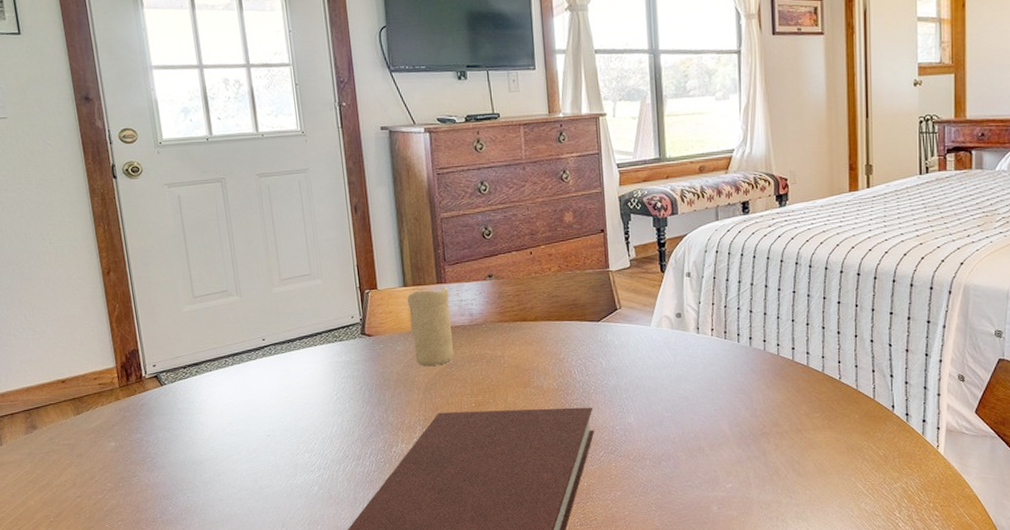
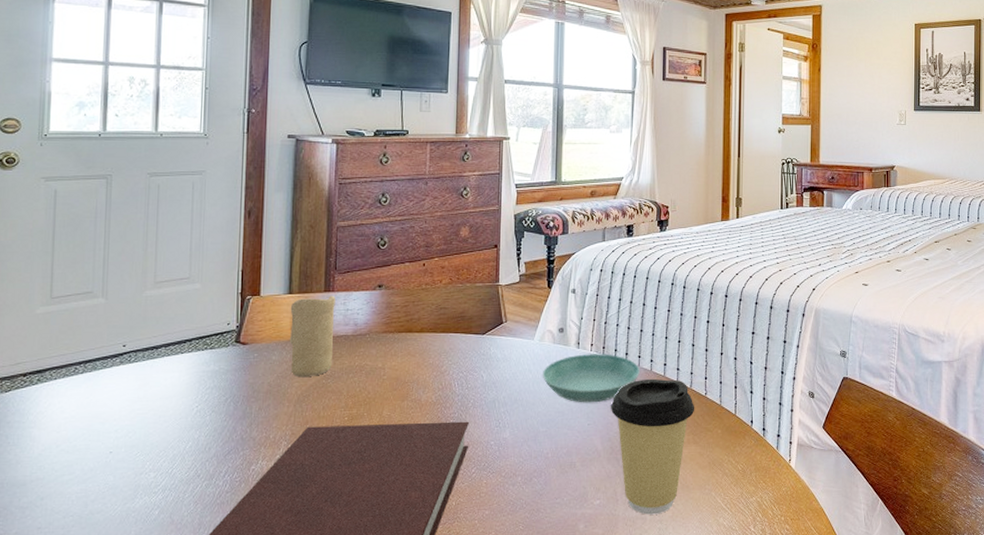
saucer: none [662,338,766,389] -> present [542,354,640,403]
coffee cup: none [737,363,829,499] -> present [611,378,695,515]

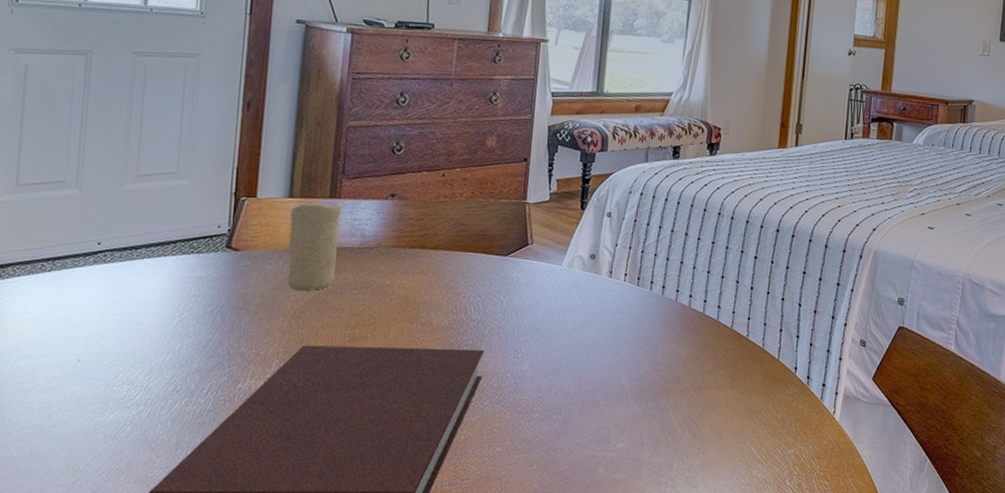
saucer: present [542,354,640,403] -> none [568,284,677,338]
coffee cup: present [611,378,695,515] -> none [642,315,735,462]

